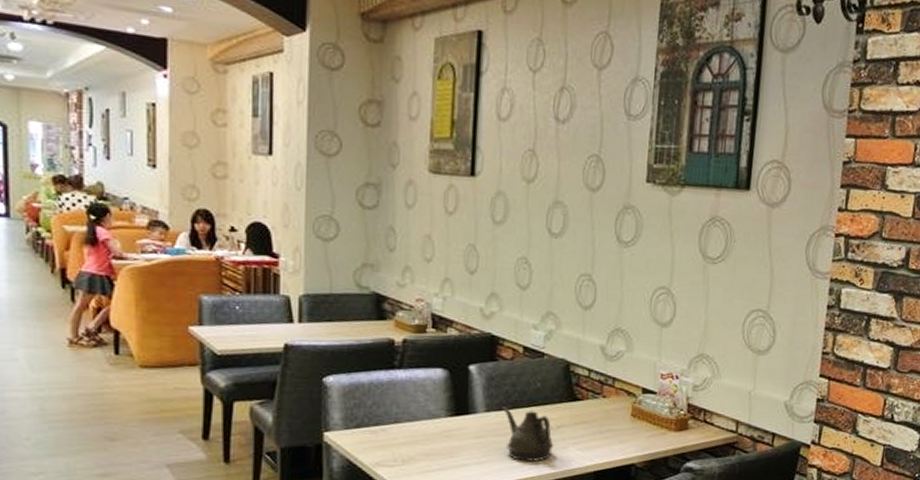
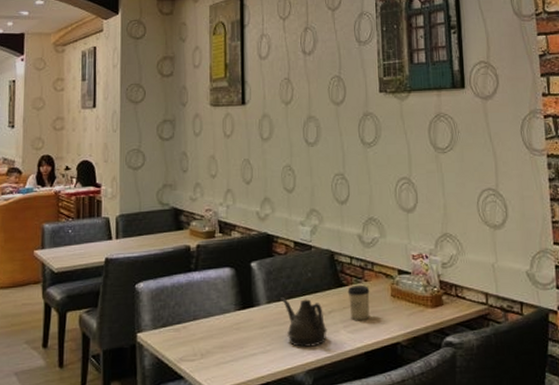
cup: none [581,401,608,439] -> present [347,286,370,321]

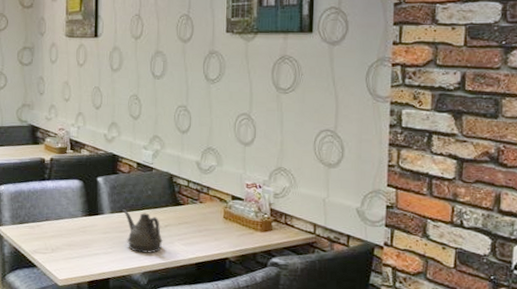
cup: present [347,286,370,321] -> none [183,206,204,237]

